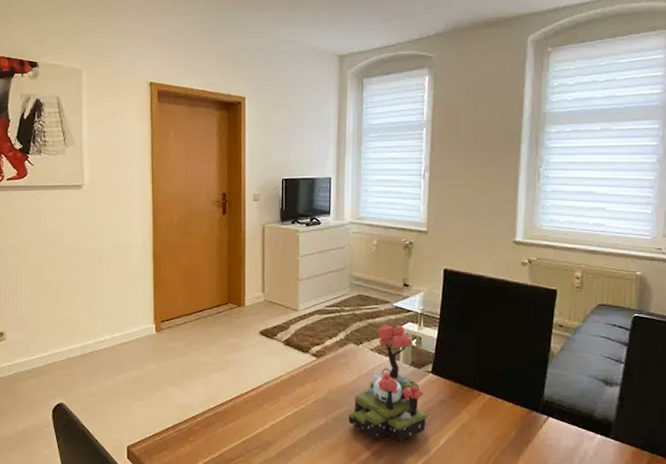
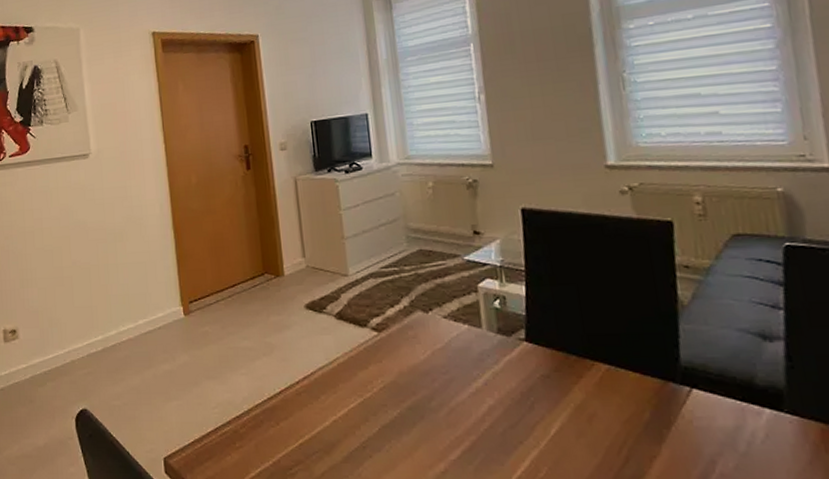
plant: present [348,323,427,442] -> none [427,283,529,433]

